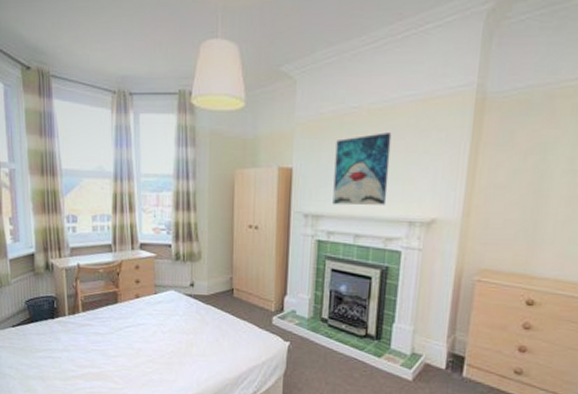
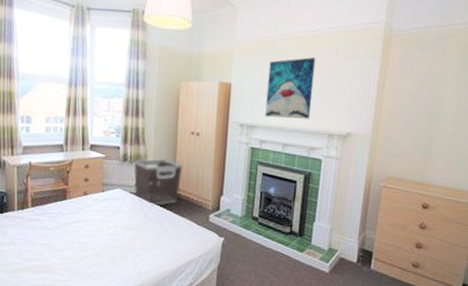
clothes hamper: none [187,256,240,309] -> present [134,159,182,206]

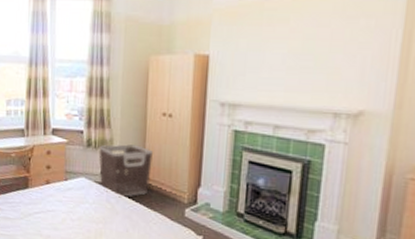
wall art: present [265,57,316,119] -> none [251,19,316,95]

